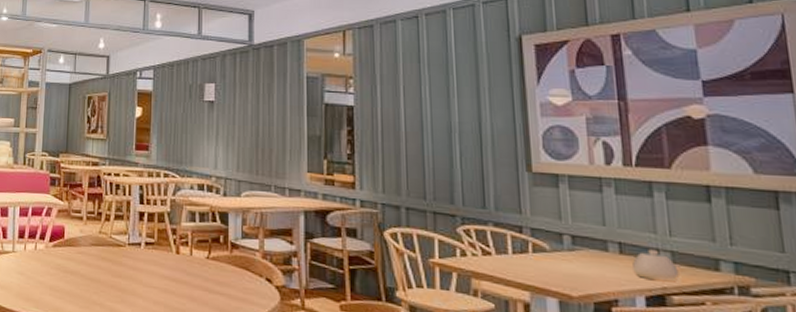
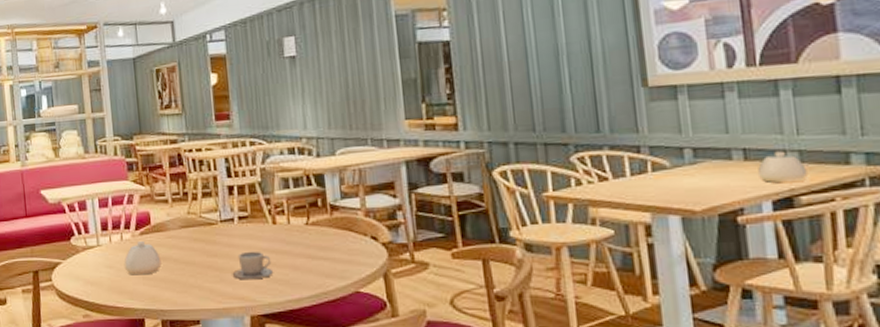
sugar bowl: none [34,253,69,286] -> present [124,241,162,275]
cup: none [133,276,171,305] -> present [232,251,273,280]

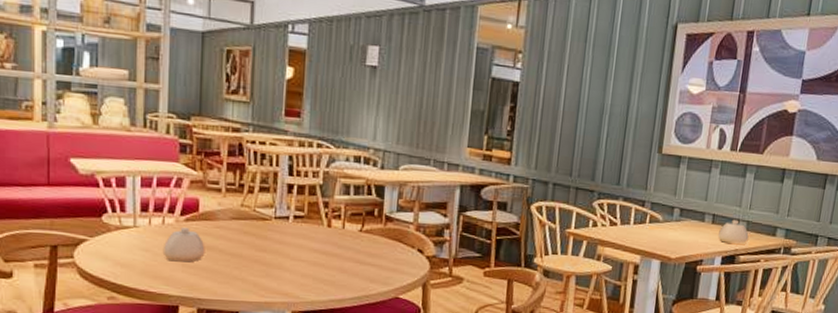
cup: present [232,251,273,280] -> none [279,250,321,278]

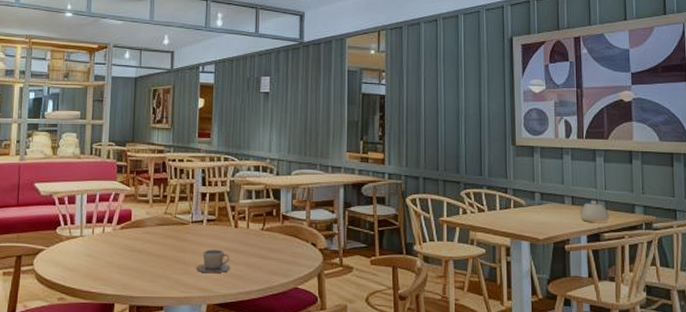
sugar bowl: present [162,228,205,263] -> none [102,235,136,265]
cup: none [279,250,321,278] -> present [196,249,230,274]

